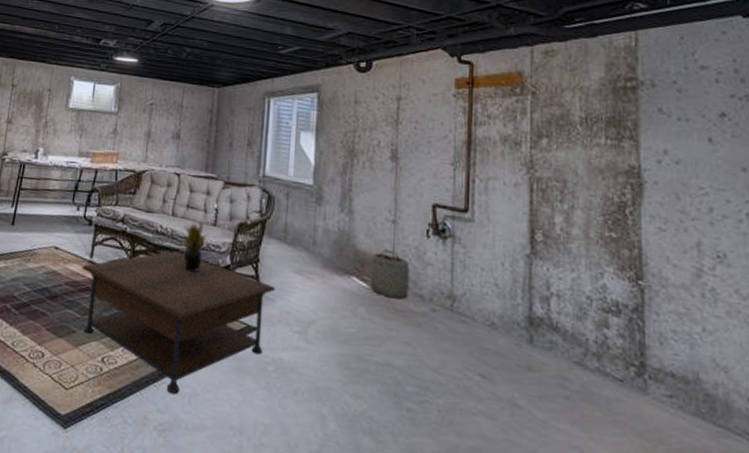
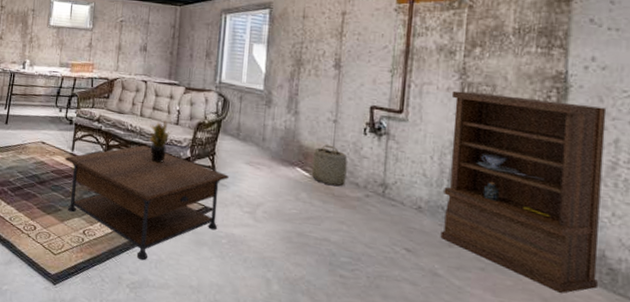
bookshelf: none [518,186,695,426] -> present [440,90,607,294]

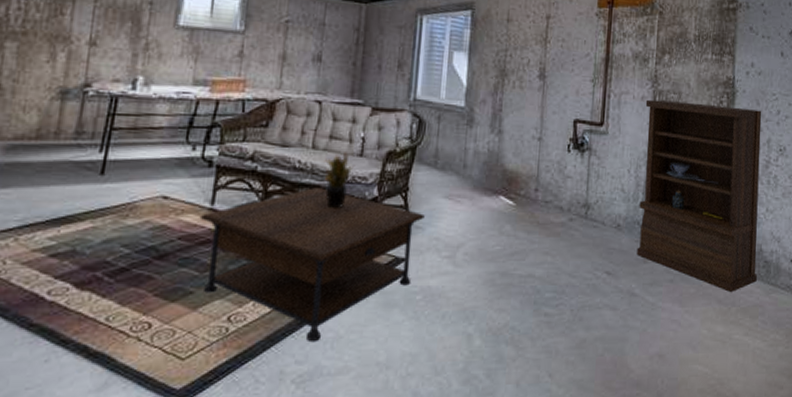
basket: present [311,144,348,187] -> none [516,166,552,213]

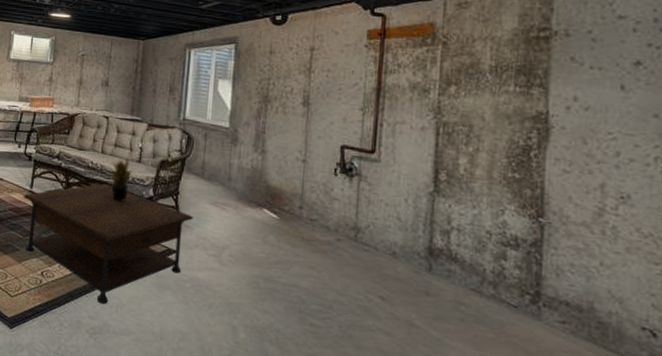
bookshelf: present [636,99,762,292] -> none [416,130,591,348]

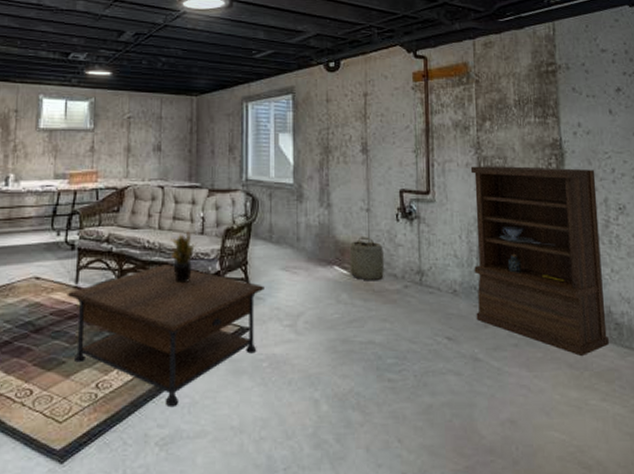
basket: none [279,185,317,230] -> present [349,237,384,281]
bookshelf: none [416,130,591,348] -> present [470,166,609,356]

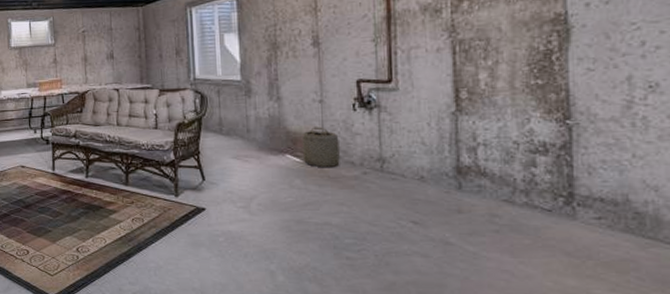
coffee table: present [67,265,264,408] -> none [47,155,217,270]
potted plant: present [169,231,198,284] -> none [127,126,153,171]
bookshelf: present [470,166,609,356] -> none [442,44,624,244]

